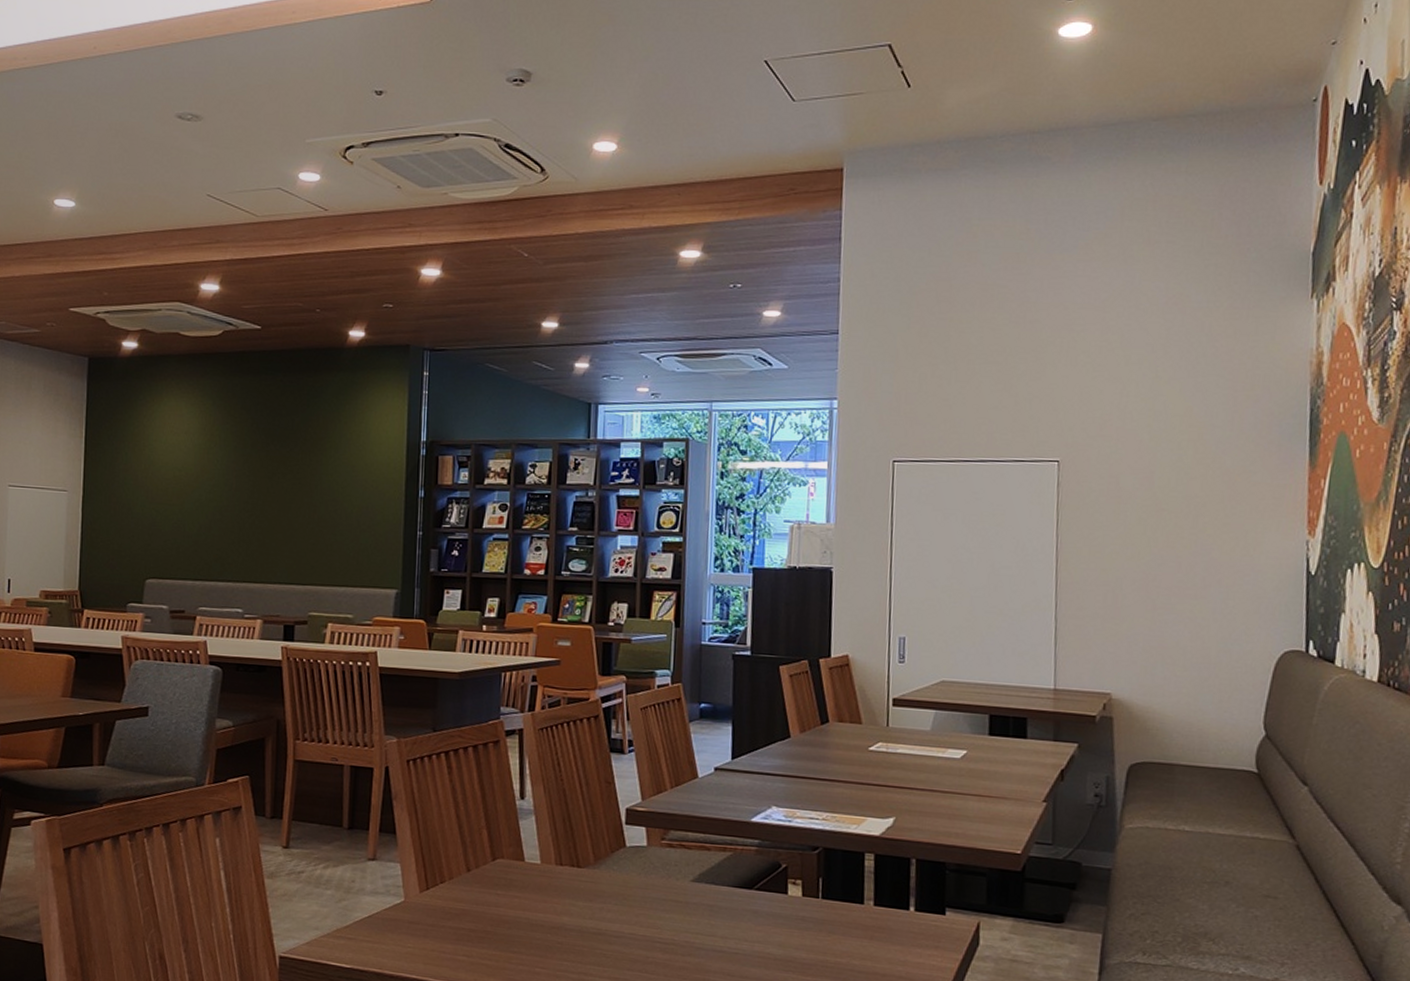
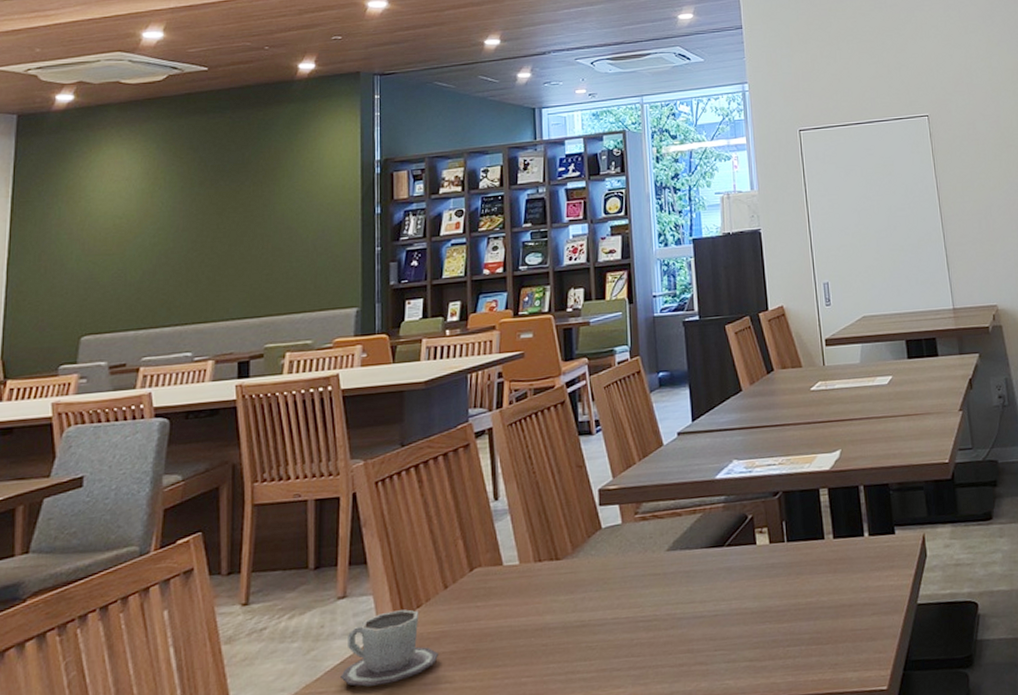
cup: none [368,881,459,945] -> present [341,609,439,687]

